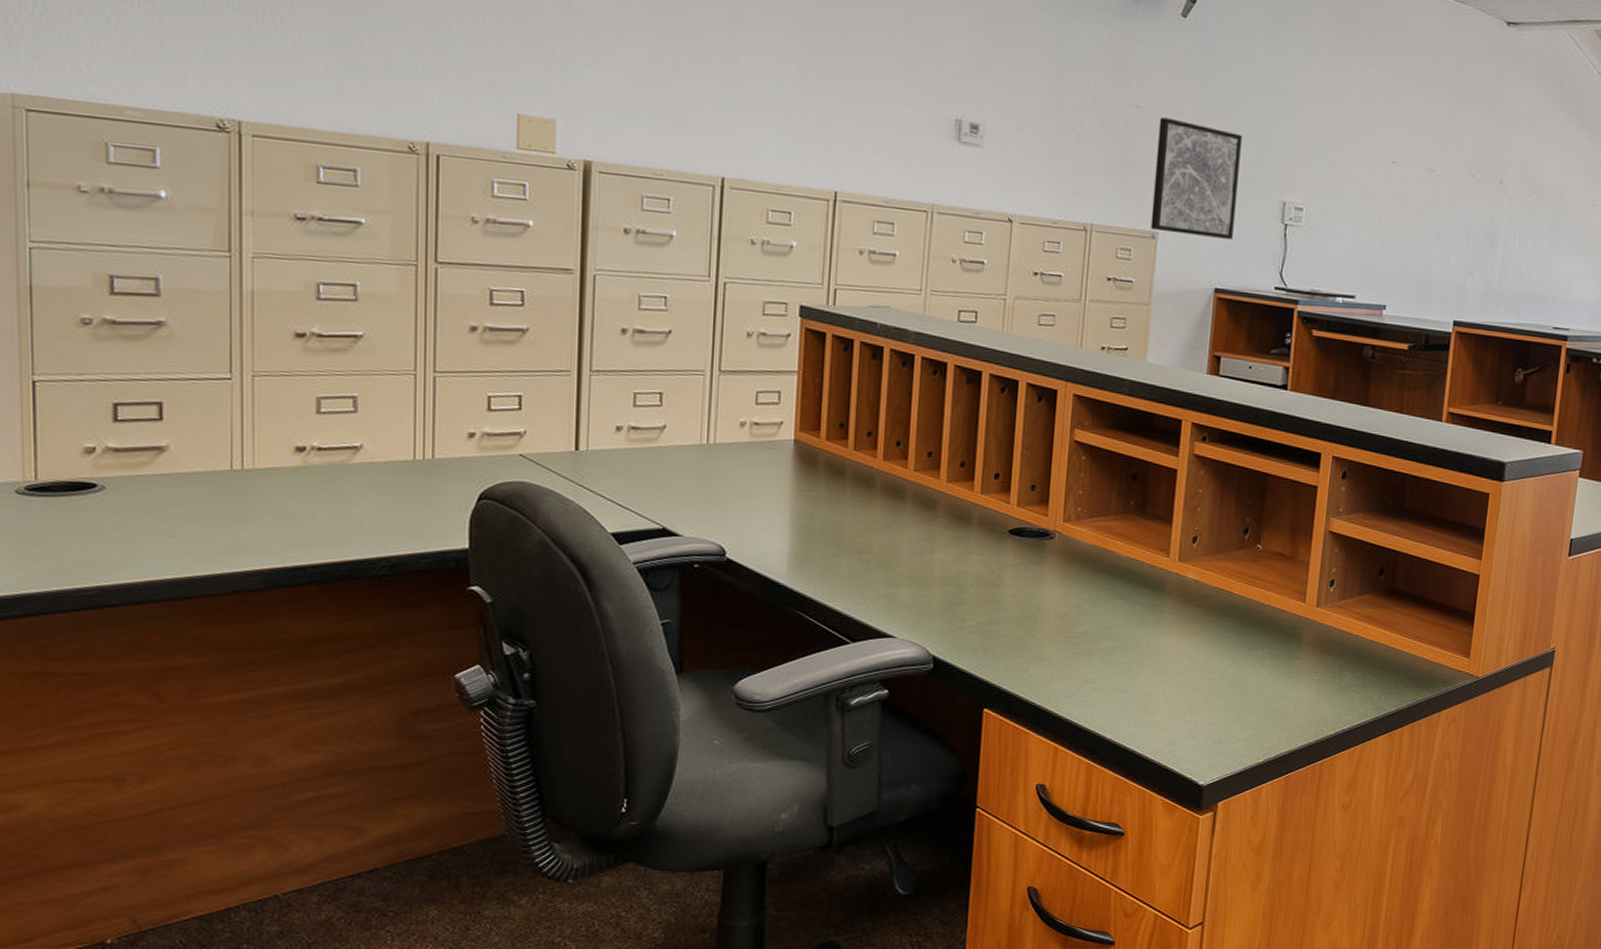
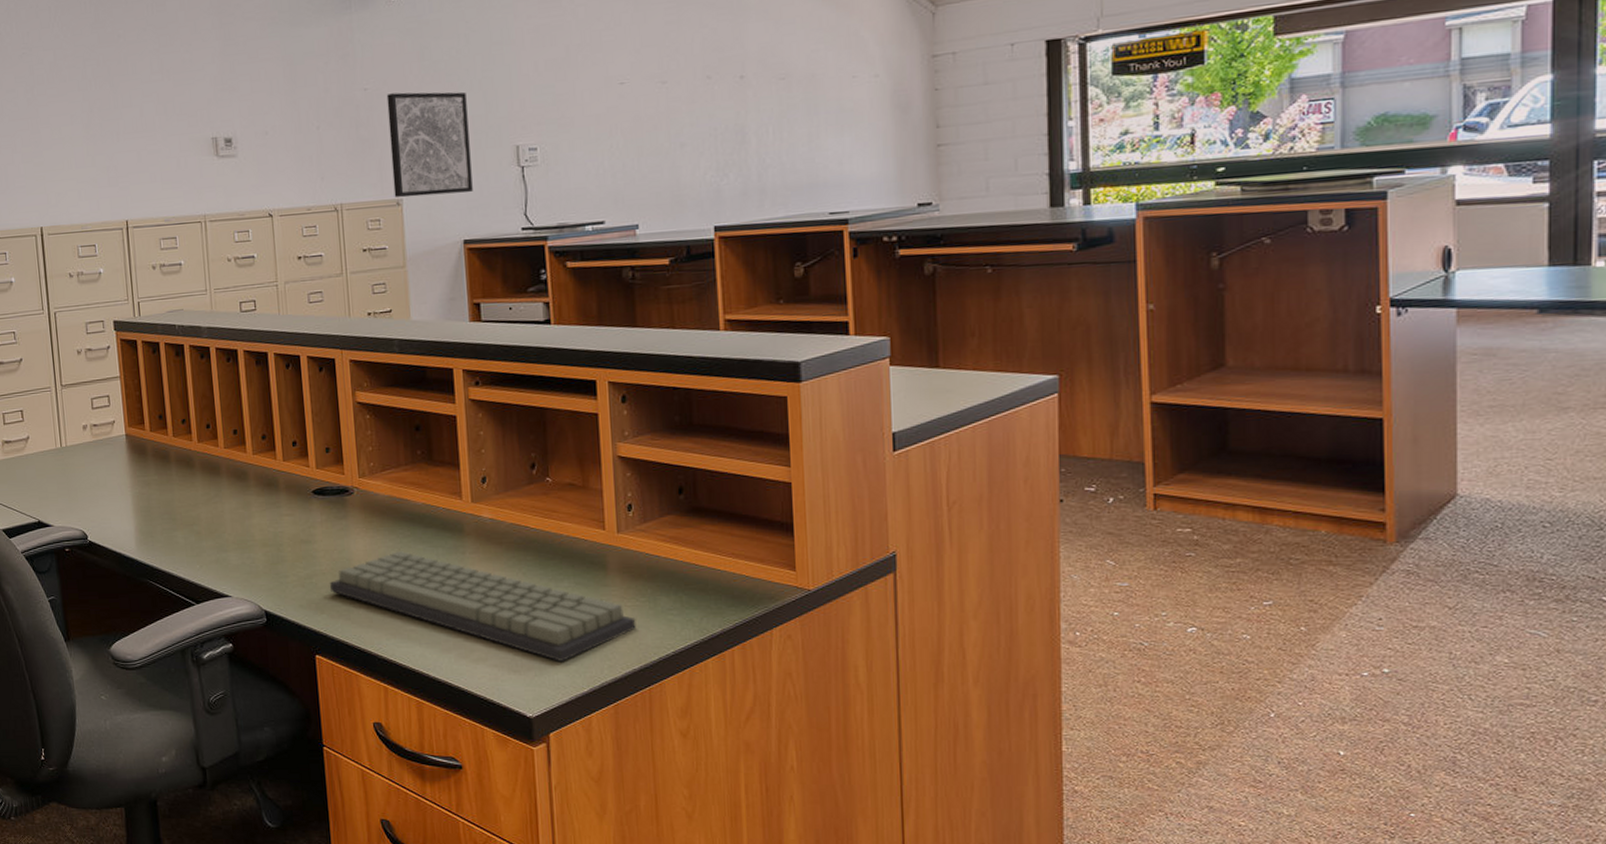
keyboard: none [1011,604,1320,731] -> present [329,551,637,661]

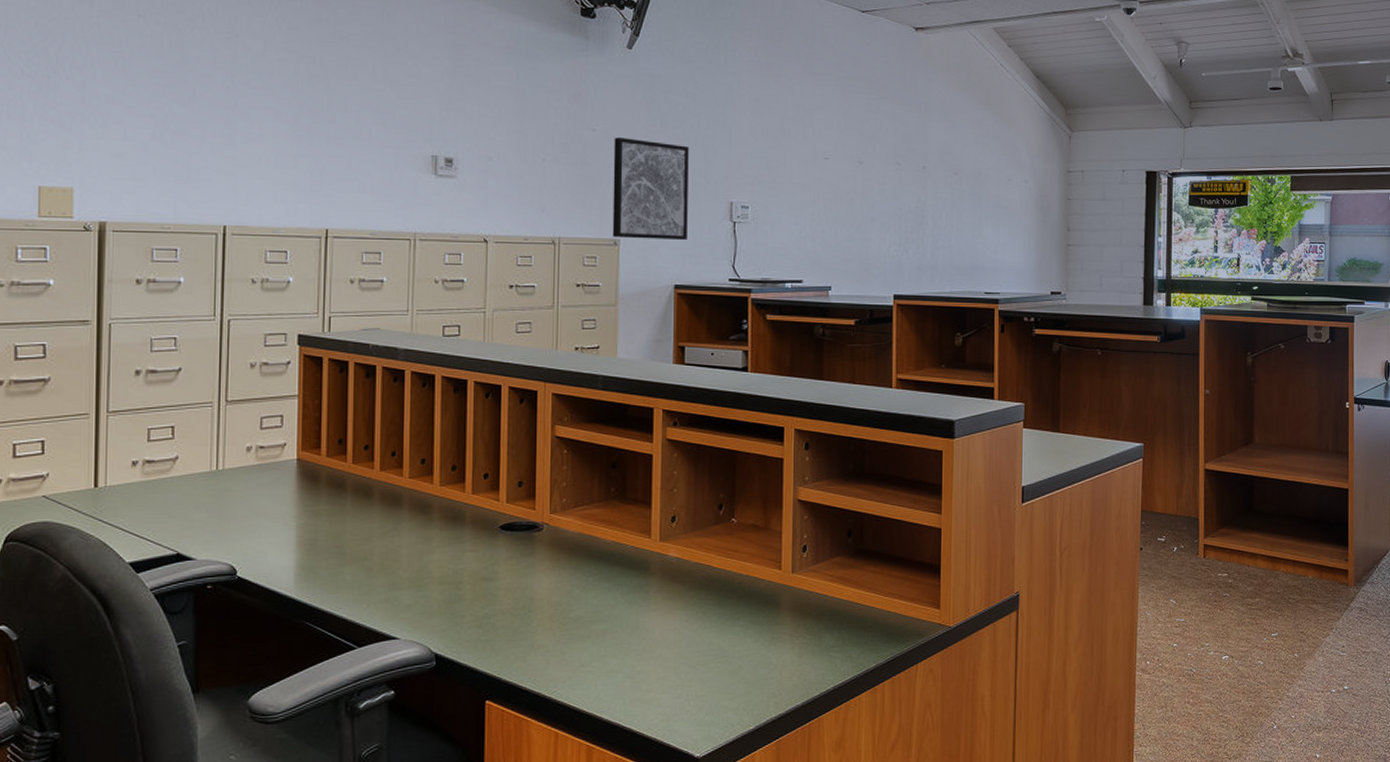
keyboard: present [329,551,637,661] -> none [507,590,802,700]

